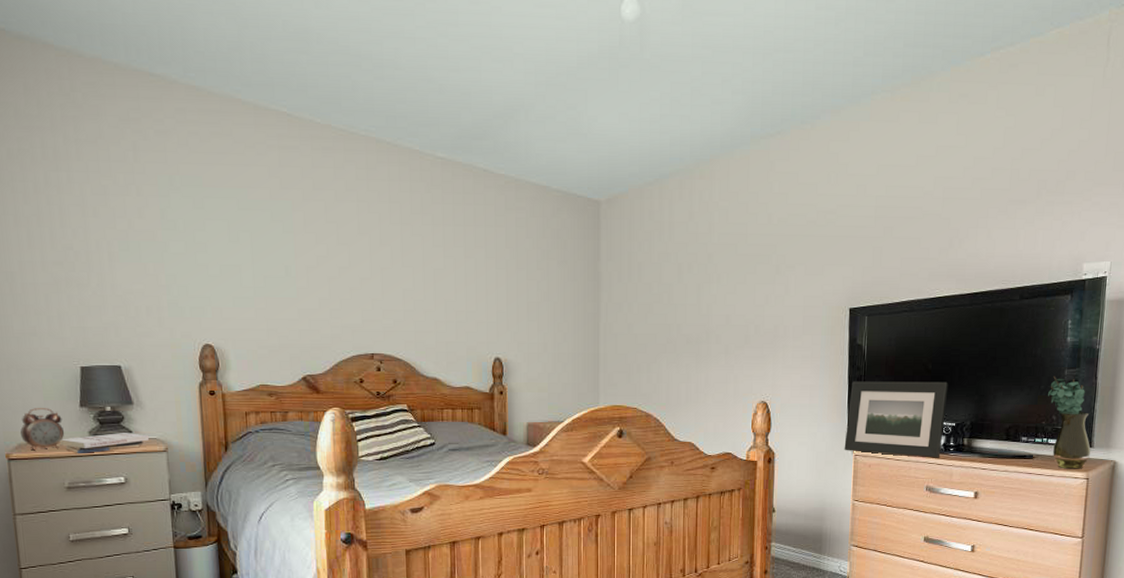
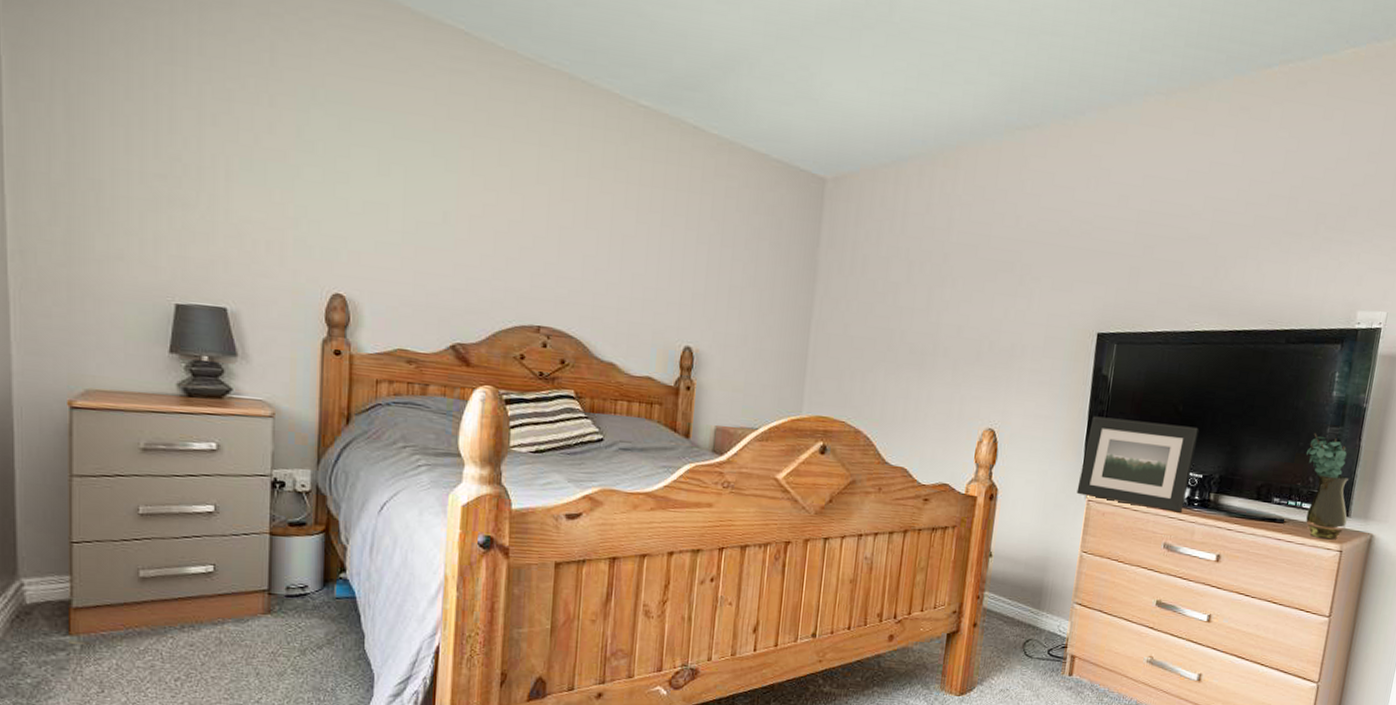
alarm clock: present [20,408,65,451] -> none [90,348,147,401]
books: present [59,433,150,455] -> none [138,388,254,411]

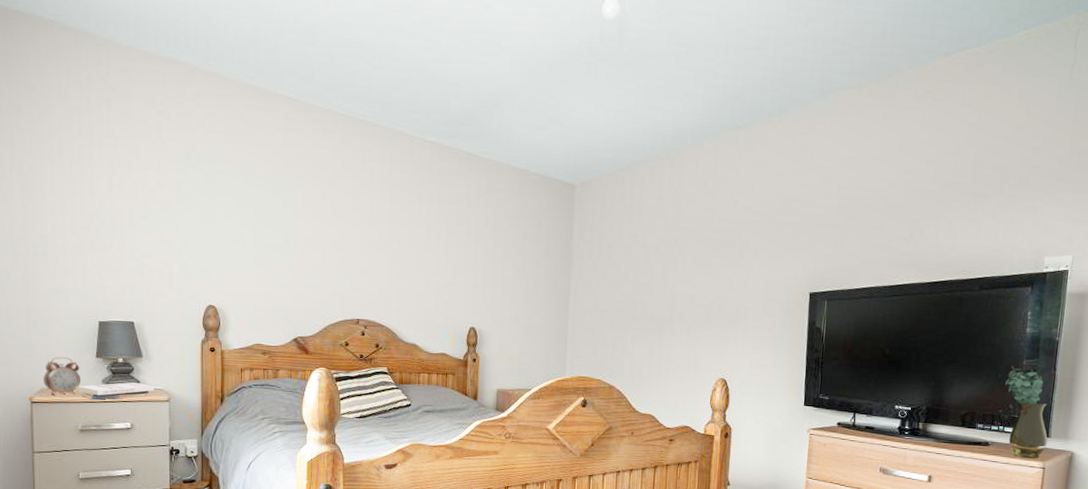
alarm clock: none [90,348,147,401] -> present [43,357,82,395]
books: none [138,388,254,411] -> present [76,382,155,401]
picture frame: present [1076,416,1200,513] -> none [800,362,906,441]

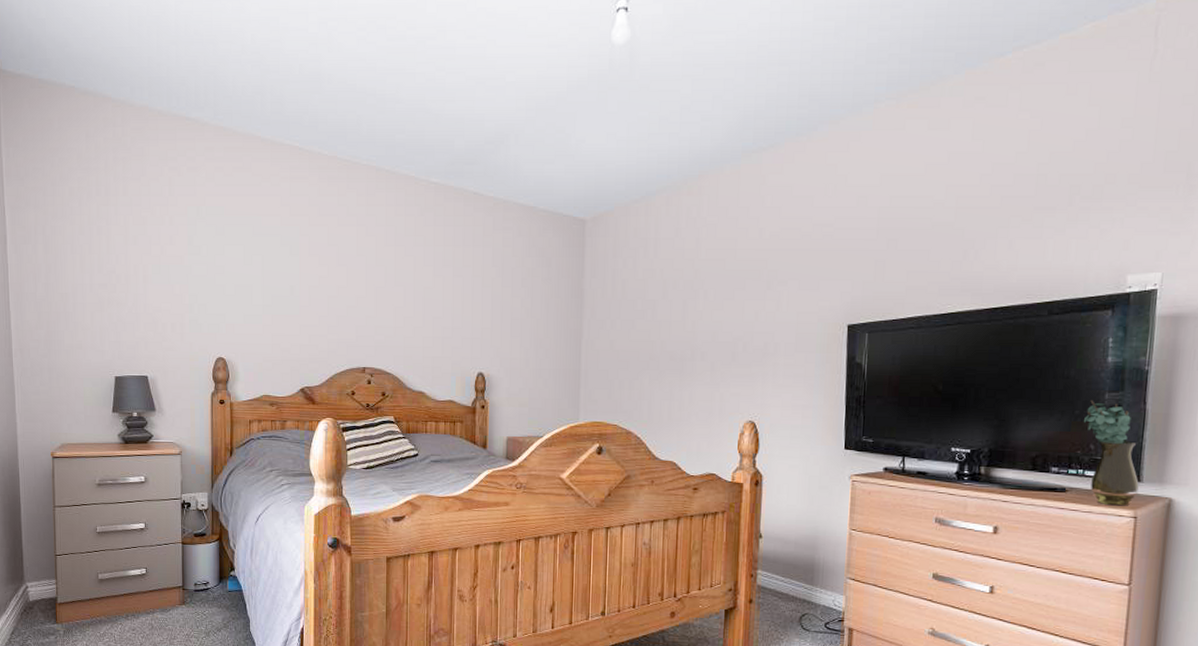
alarm clock: present [43,357,82,395] -> none [64,412,99,450]
books: present [76,382,155,401] -> none [94,436,167,455]

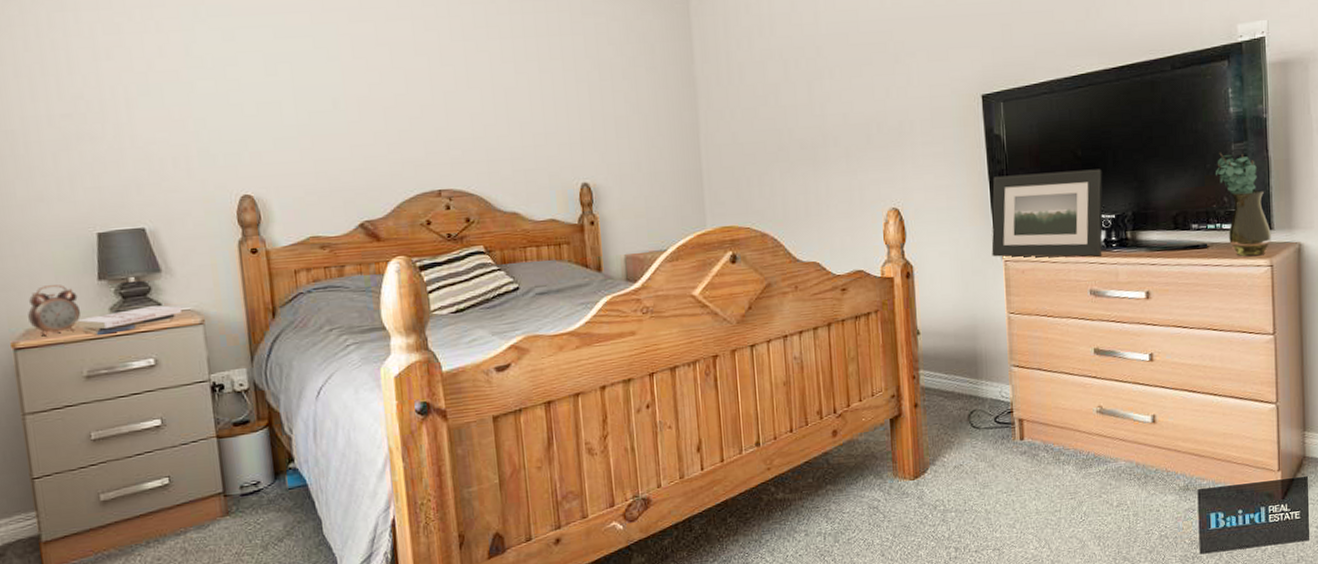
alarm clock: none [64,412,99,450] -> present [28,284,81,337]
books: none [94,436,167,455] -> present [74,305,183,336]
picture frame: none [840,402,963,487] -> present [991,169,1103,257]

